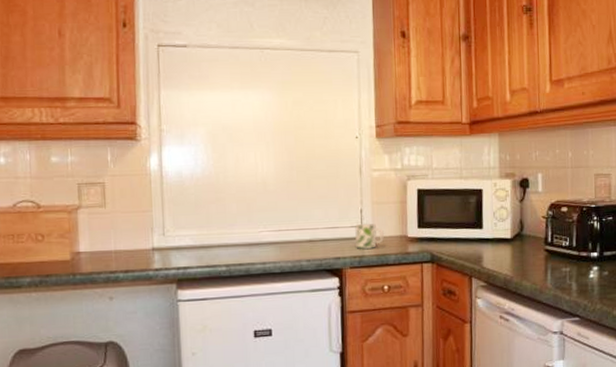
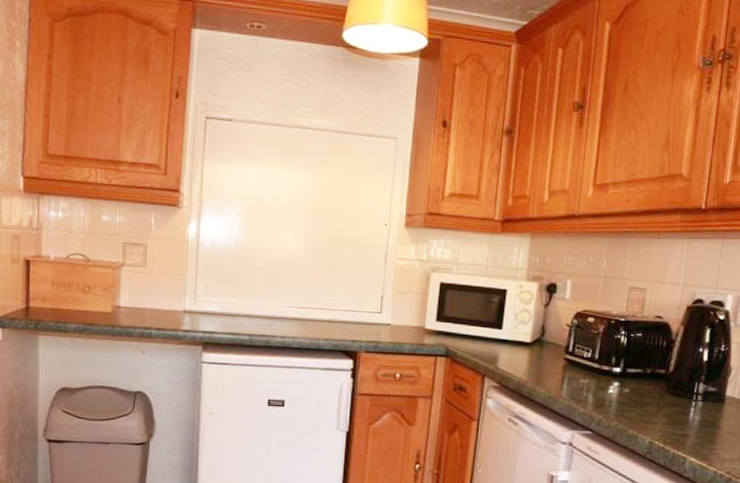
mug: present [354,223,385,250] -> none [372,309,403,336]

